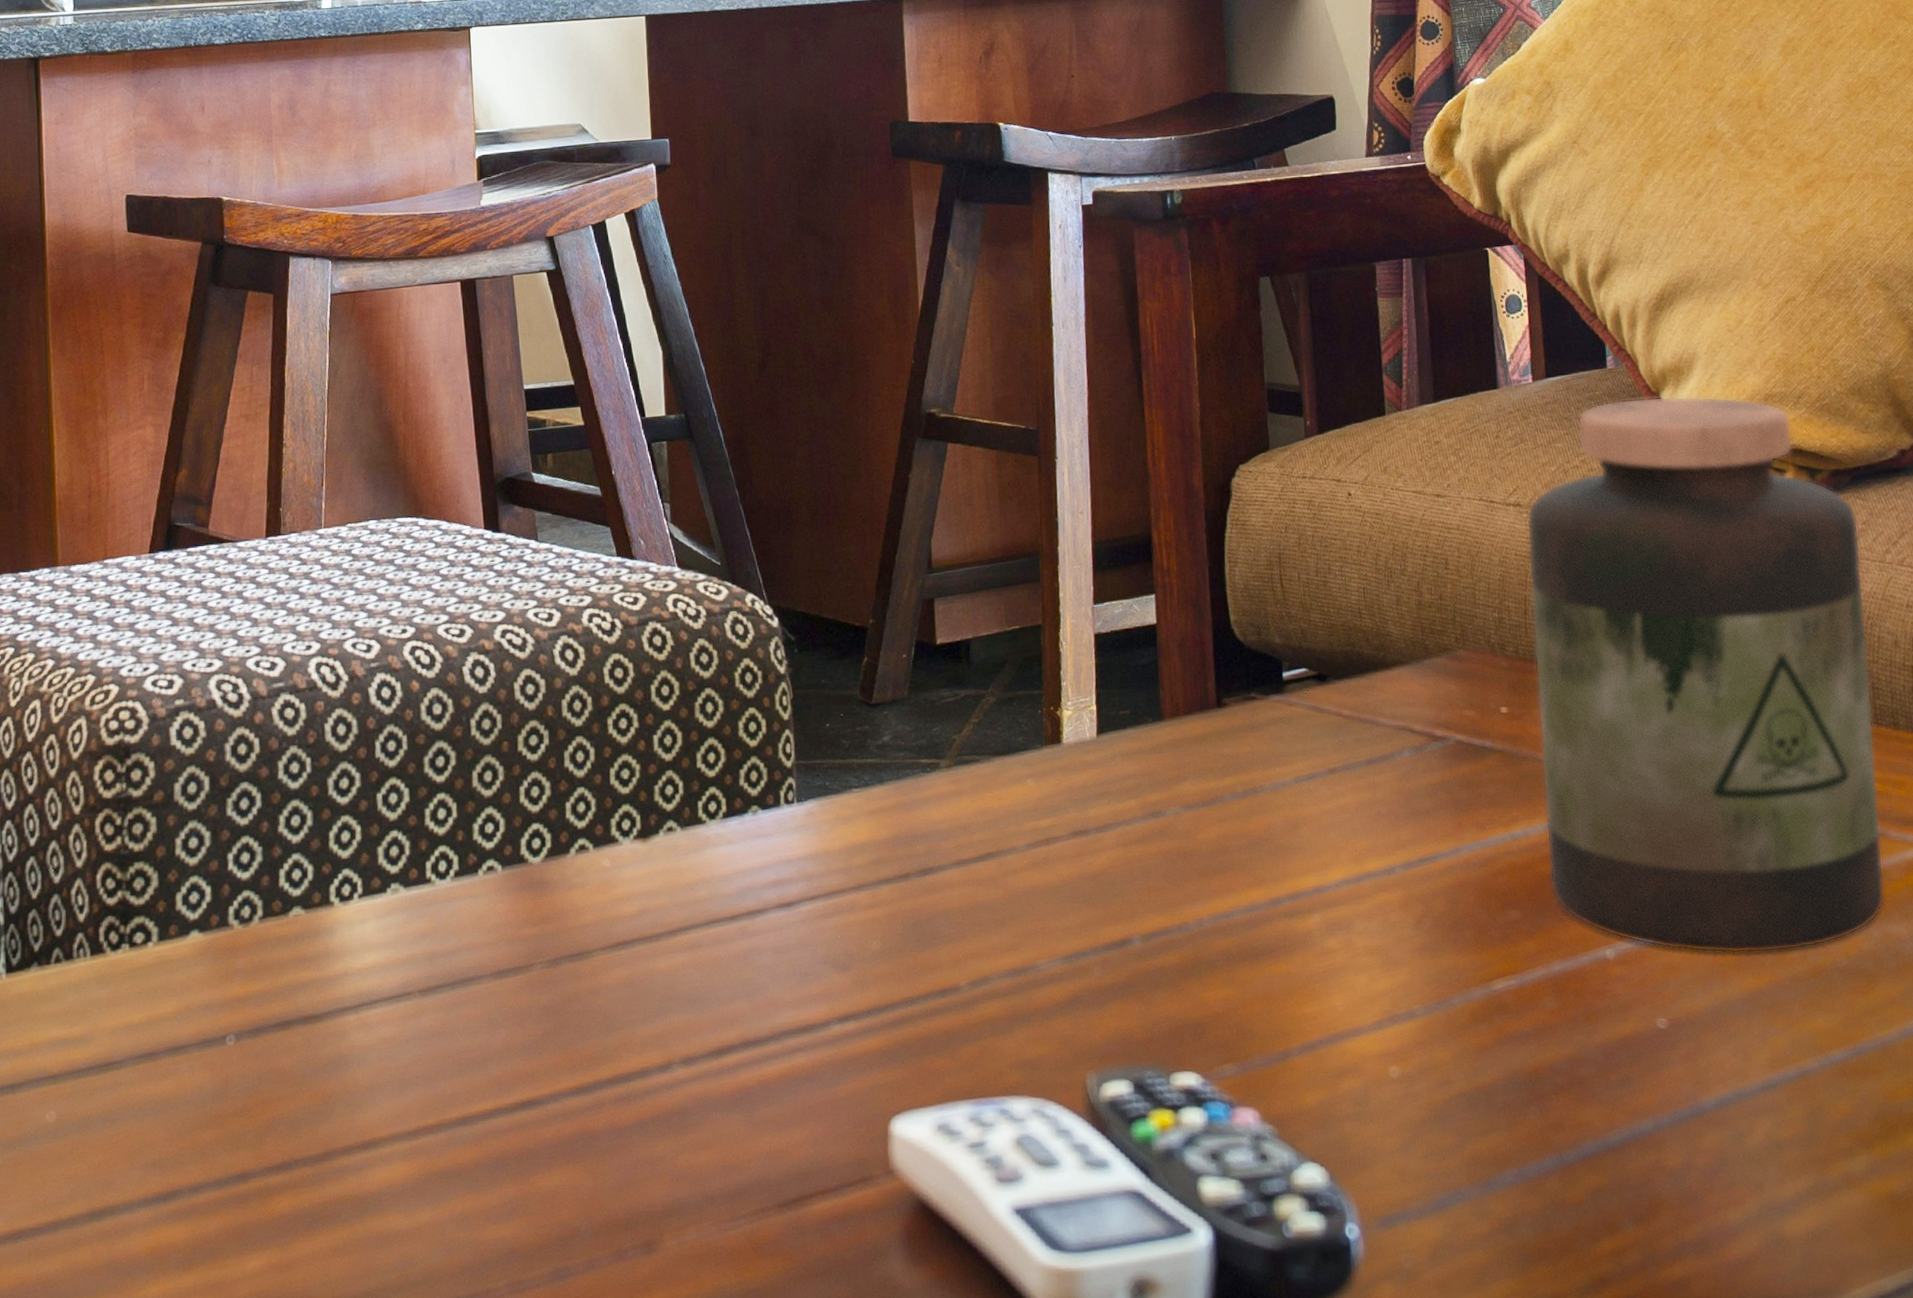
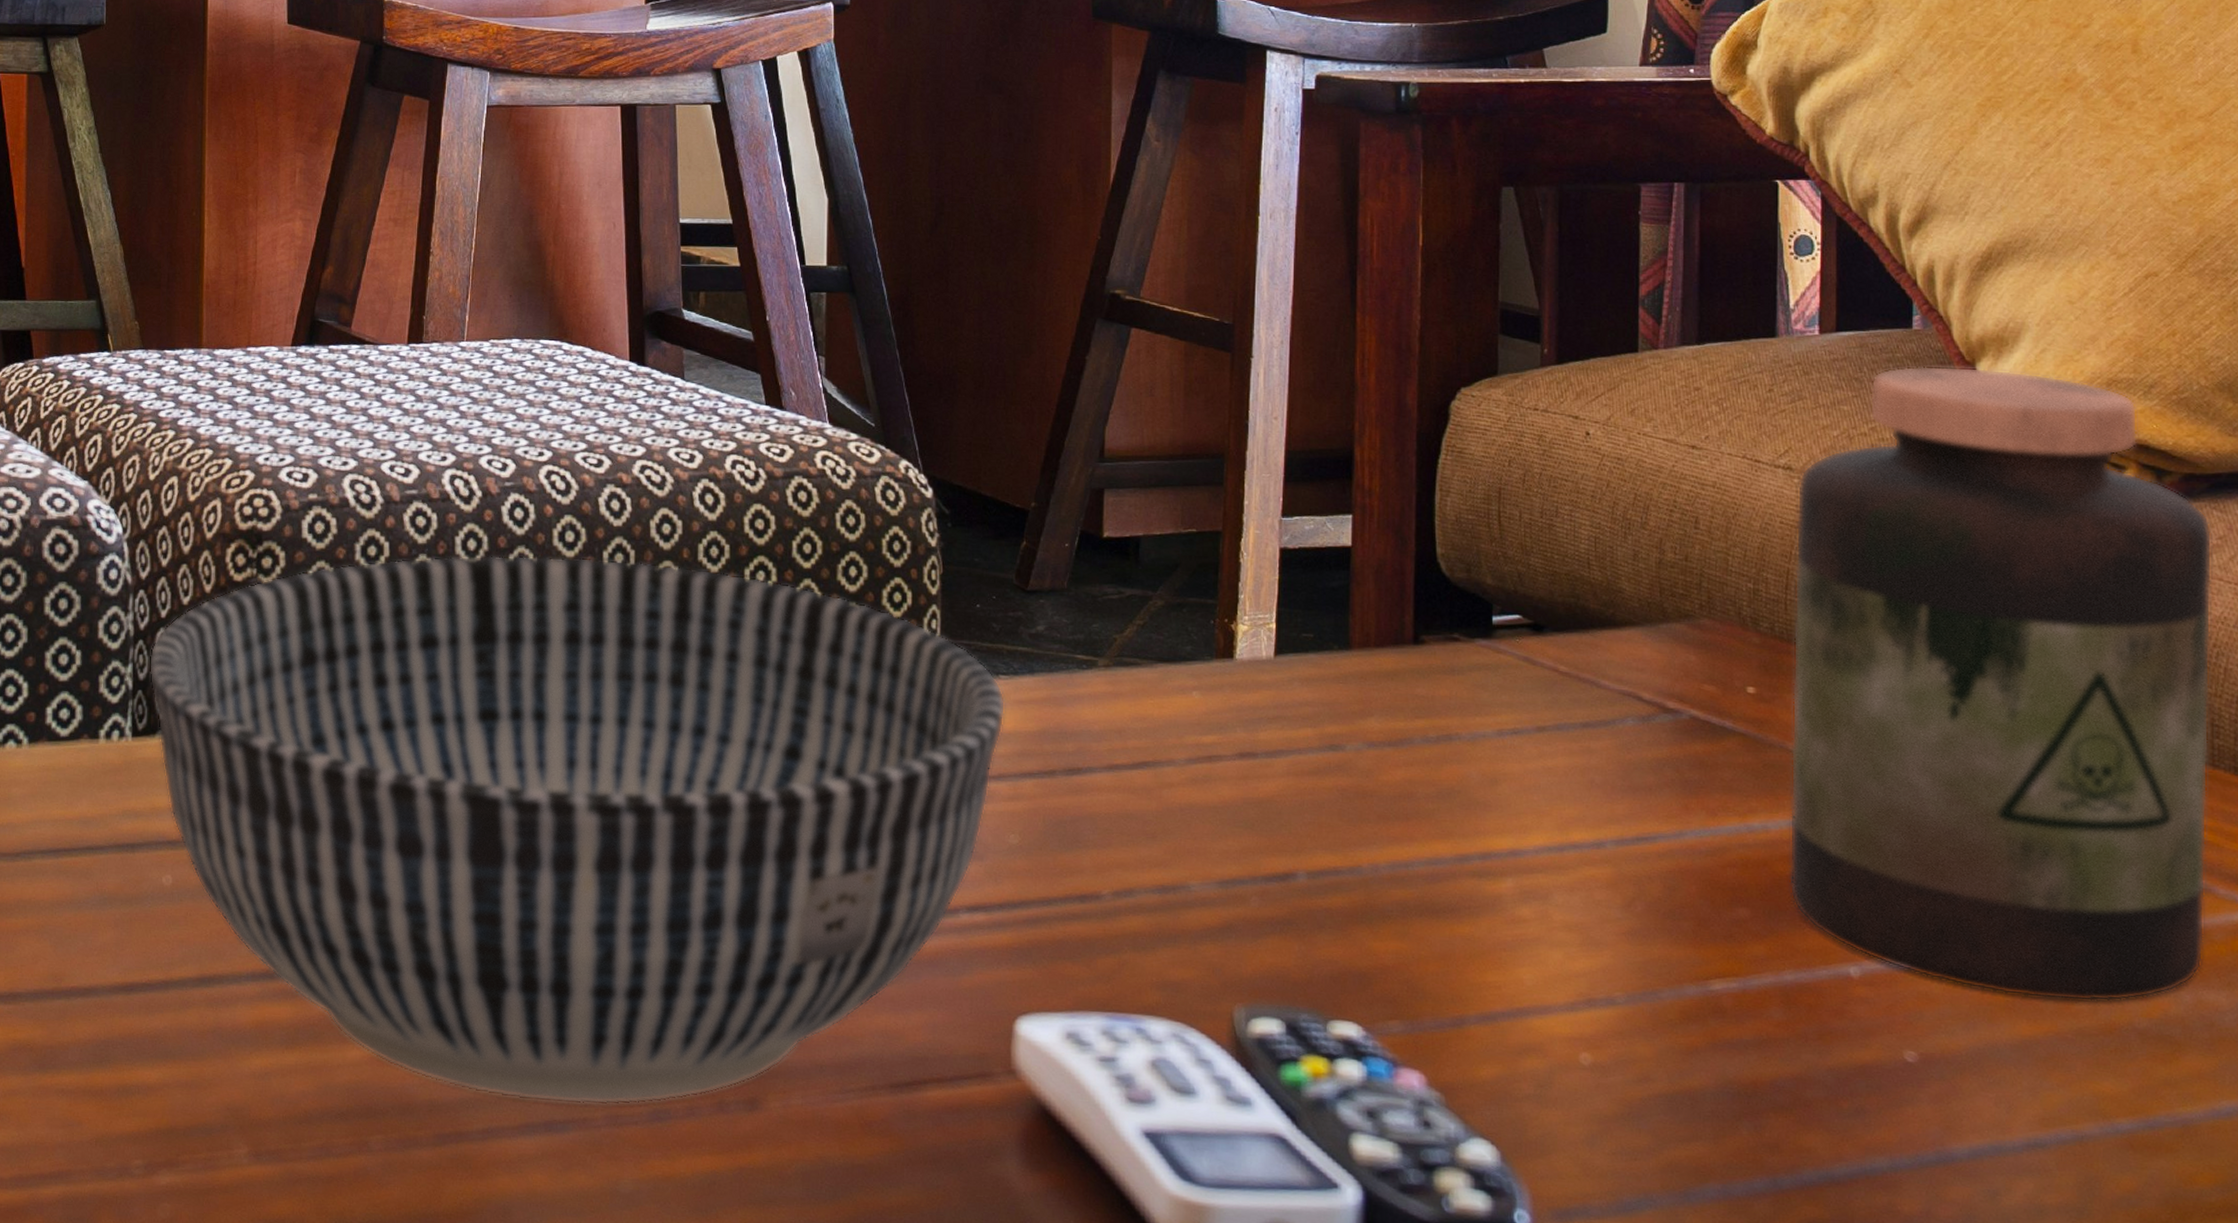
bowl: none [19,724,860,1282] -> present [149,555,1006,1105]

